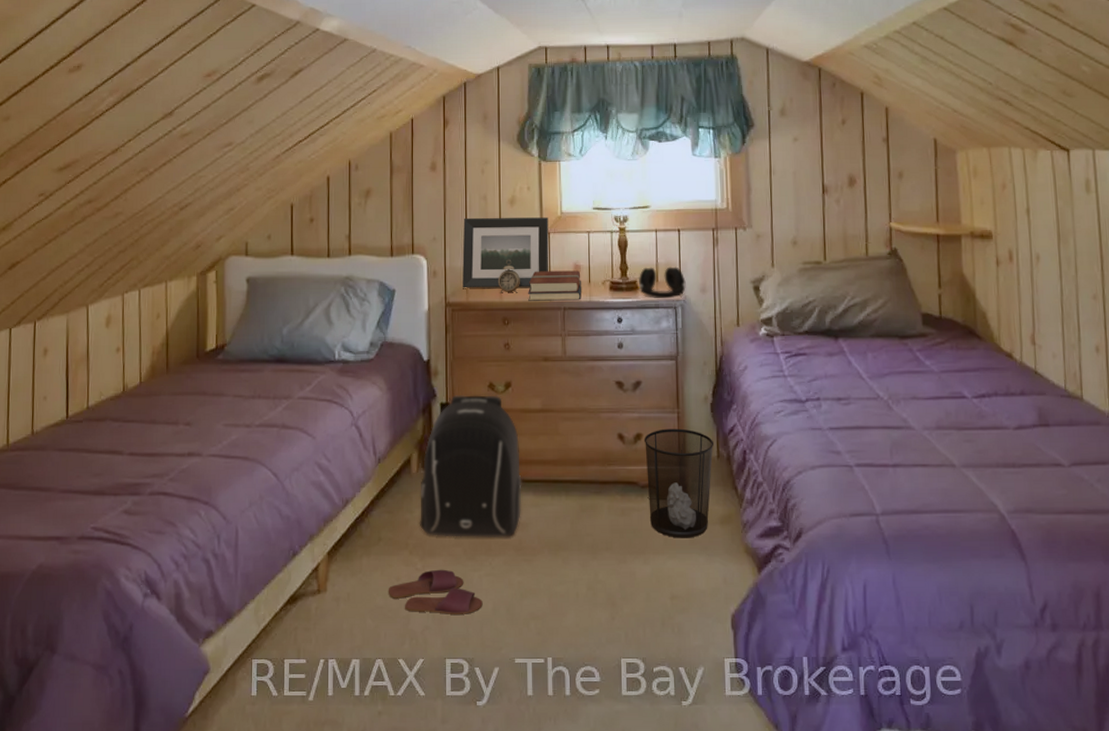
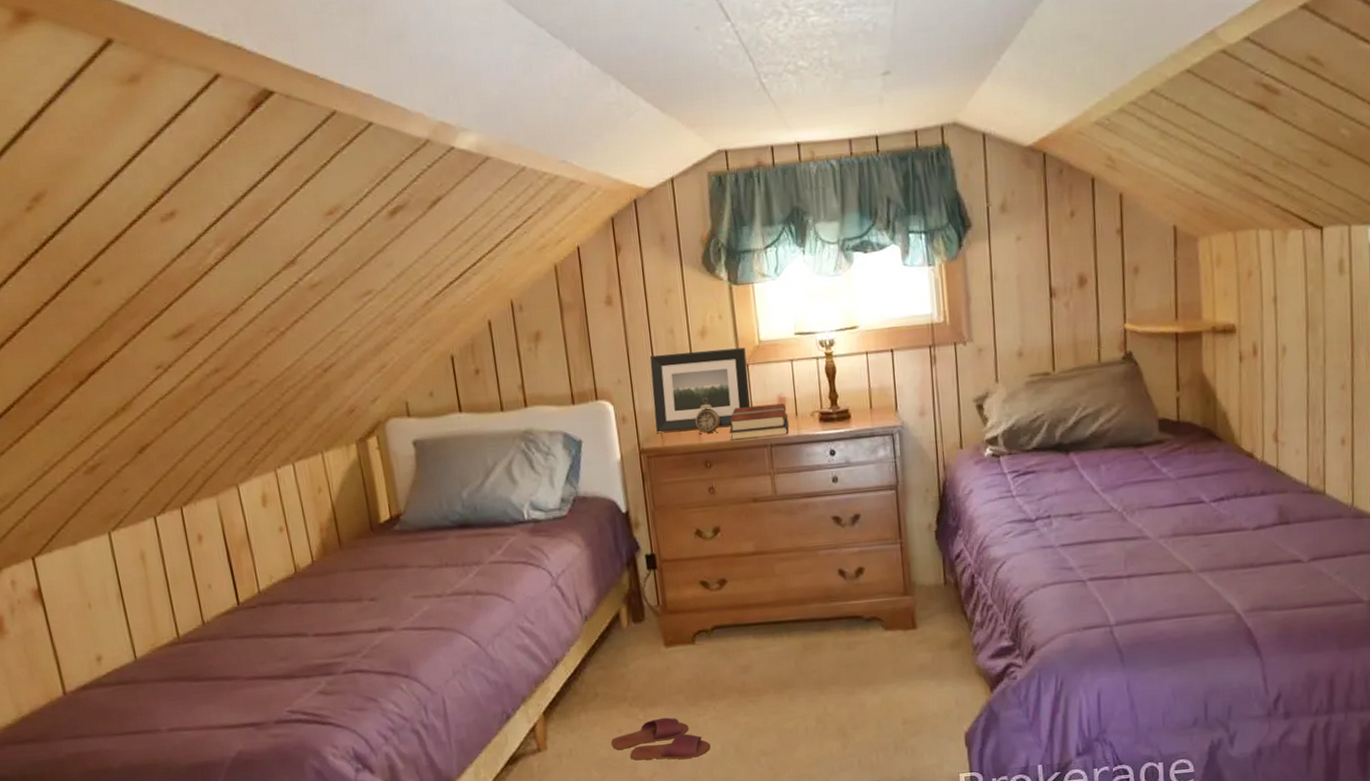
backpack: present [419,395,522,537] -> none [633,541,743,687]
headphones: present [638,266,686,299] -> none [849,390,903,427]
waste bin: present [643,428,713,538] -> none [866,558,940,667]

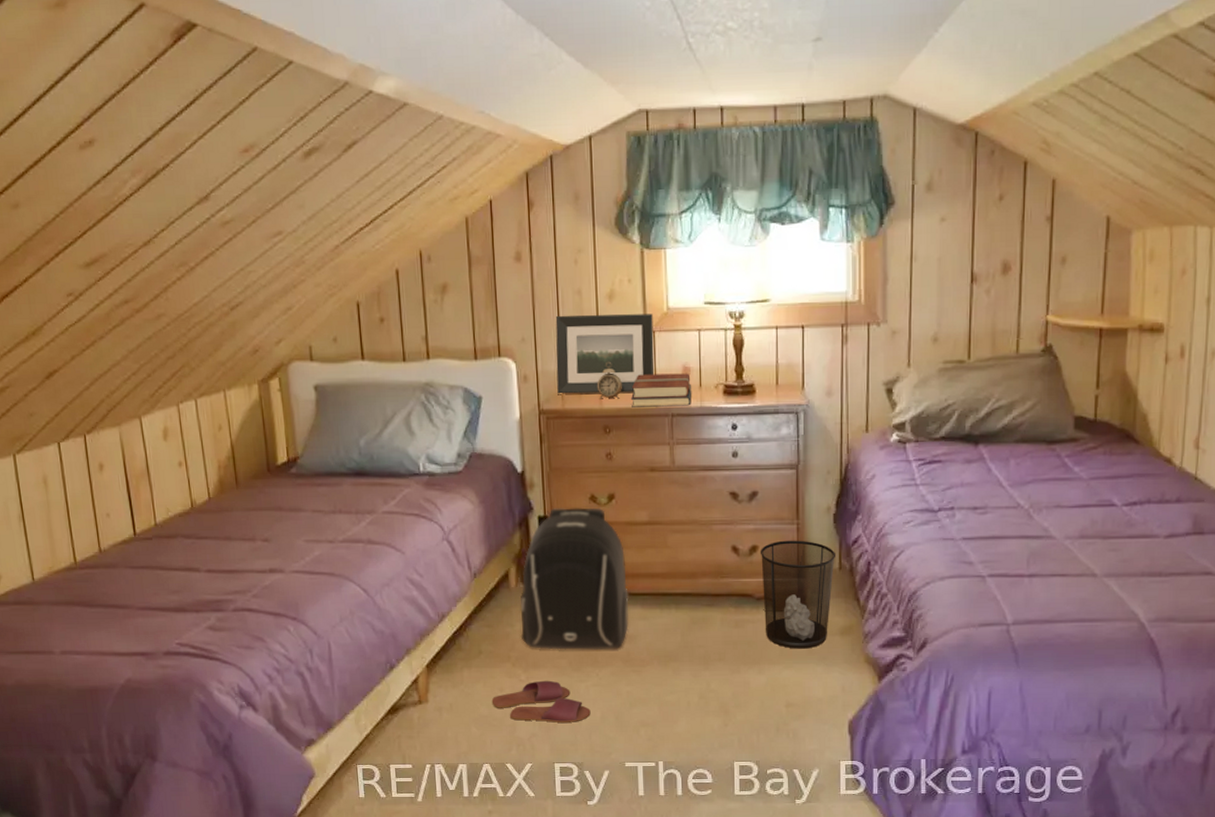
backpack: none [633,541,743,687] -> present [520,507,629,650]
waste bin: none [866,558,940,667] -> present [760,540,835,649]

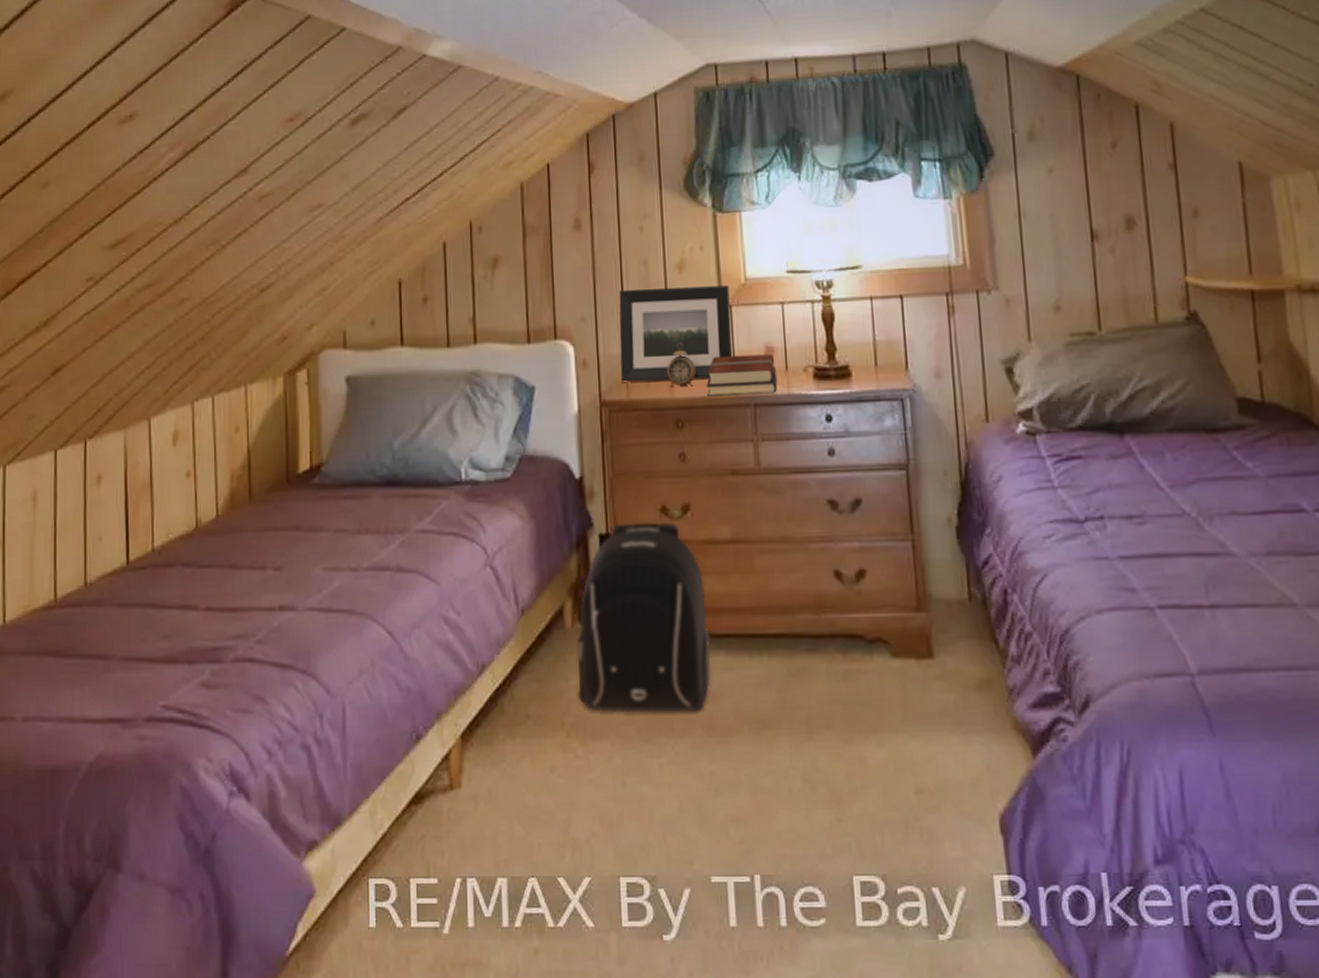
slippers: present [492,680,591,723] -> none [542,756,665,817]
waste bin: present [760,540,835,649] -> none [868,561,963,711]

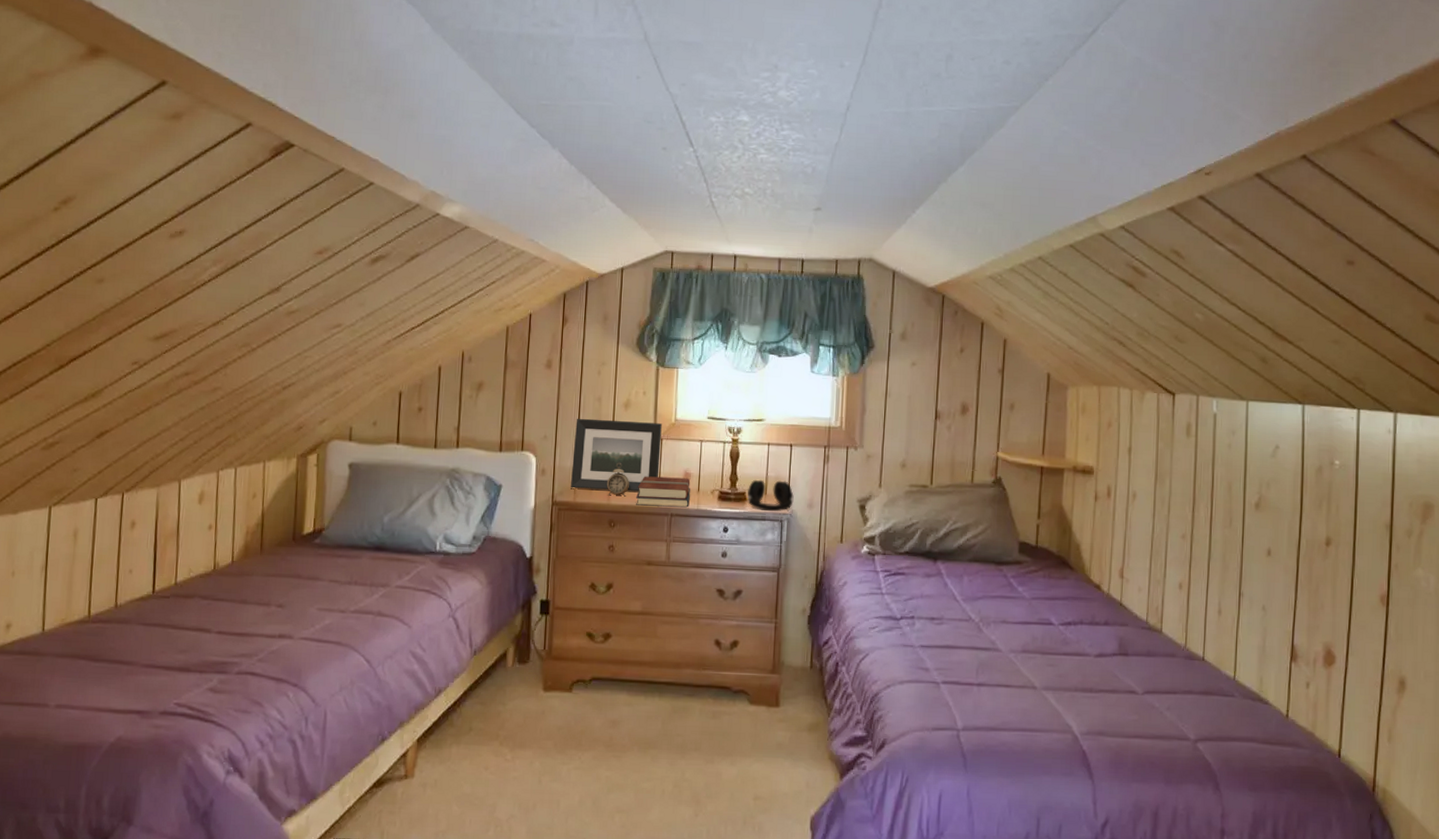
backpack: present [577,522,711,713] -> none [511,593,617,733]
headphones: none [850,345,915,389] -> present [747,479,794,512]

